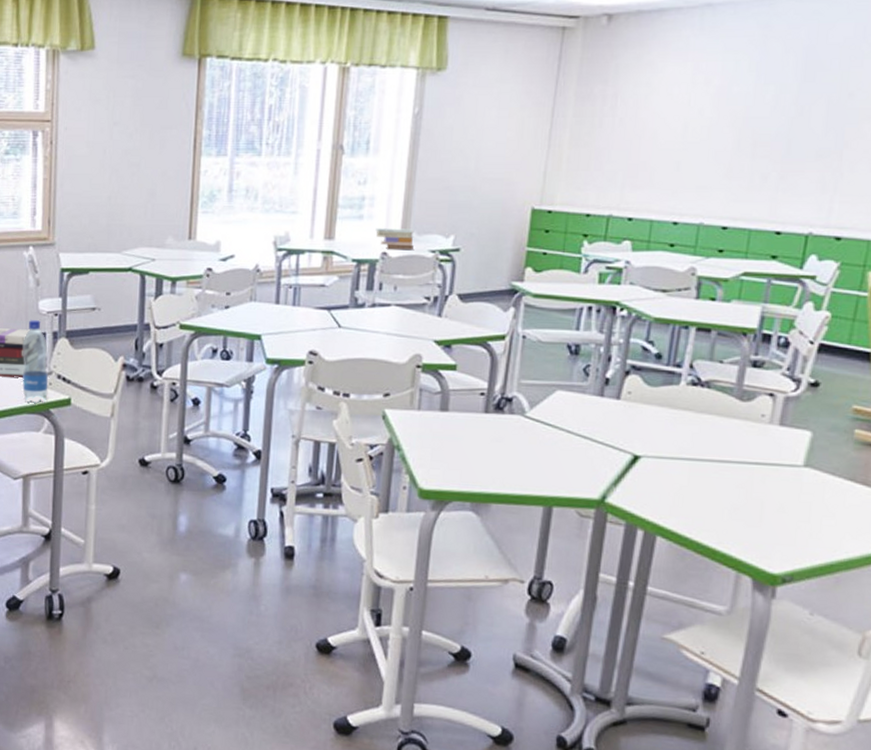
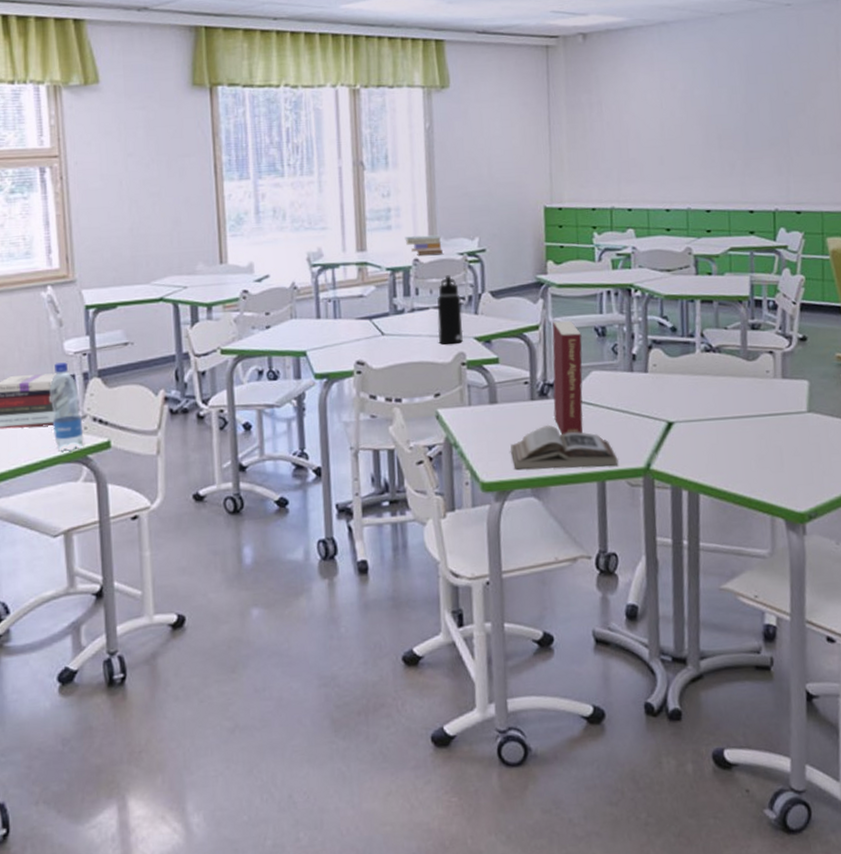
water bottle: none [396,273,427,346] -> present [437,275,463,346]
book: none [455,441,571,492] -> present [510,425,619,470]
book: none [507,333,552,455] -> present [552,320,584,435]

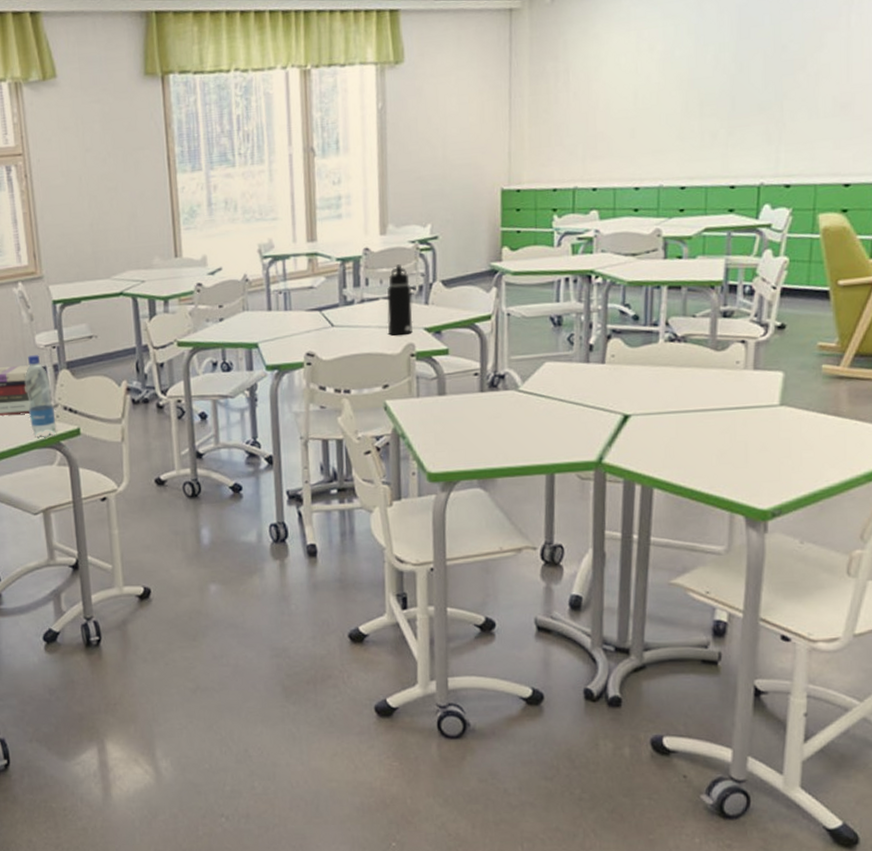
books: present [404,234,443,255] -> none [355,222,394,244]
book: present [510,425,619,470] -> none [458,417,569,461]
book: present [552,320,584,435] -> none [503,309,536,427]

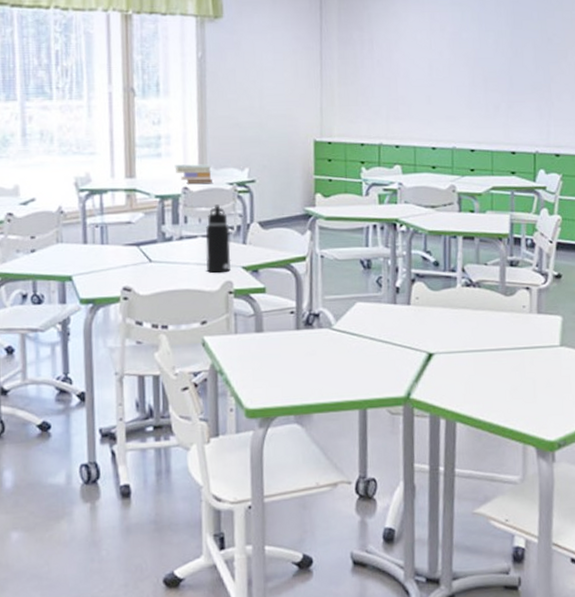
books: none [355,222,394,244] -> present [174,164,212,184]

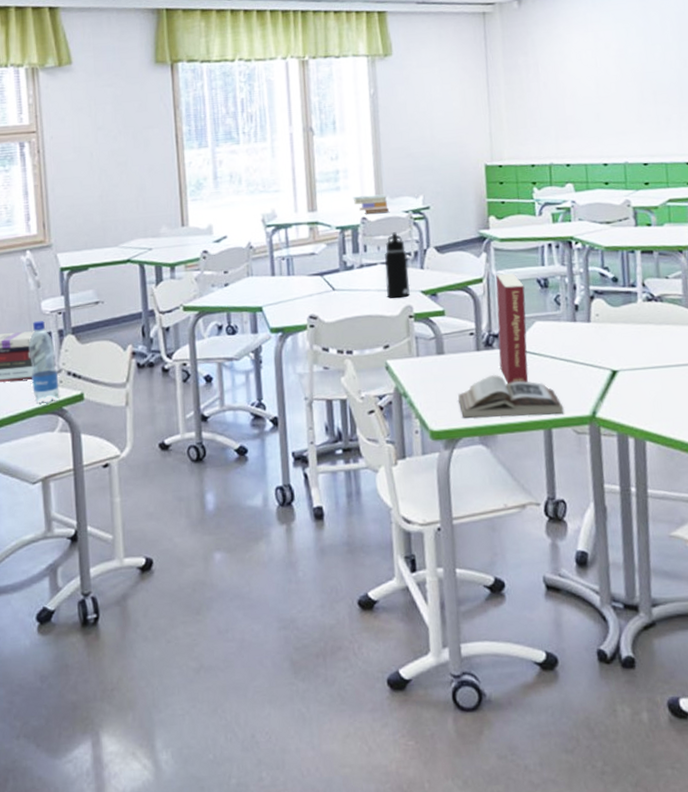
book: none [275,354,380,397] -> present [458,375,564,418]
book: none [318,252,348,364] -> present [496,273,529,384]

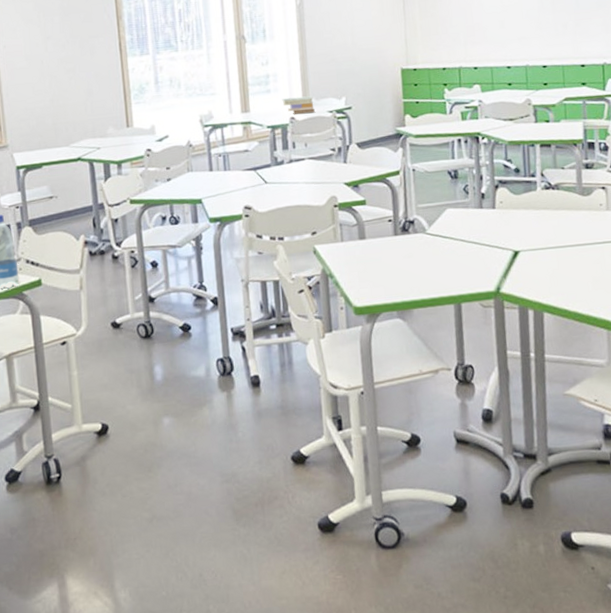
water bottle: present [385,232,410,299] -> none [311,130,335,191]
book: present [458,375,564,418] -> none [378,257,472,295]
book: present [496,273,529,384] -> none [411,166,441,264]

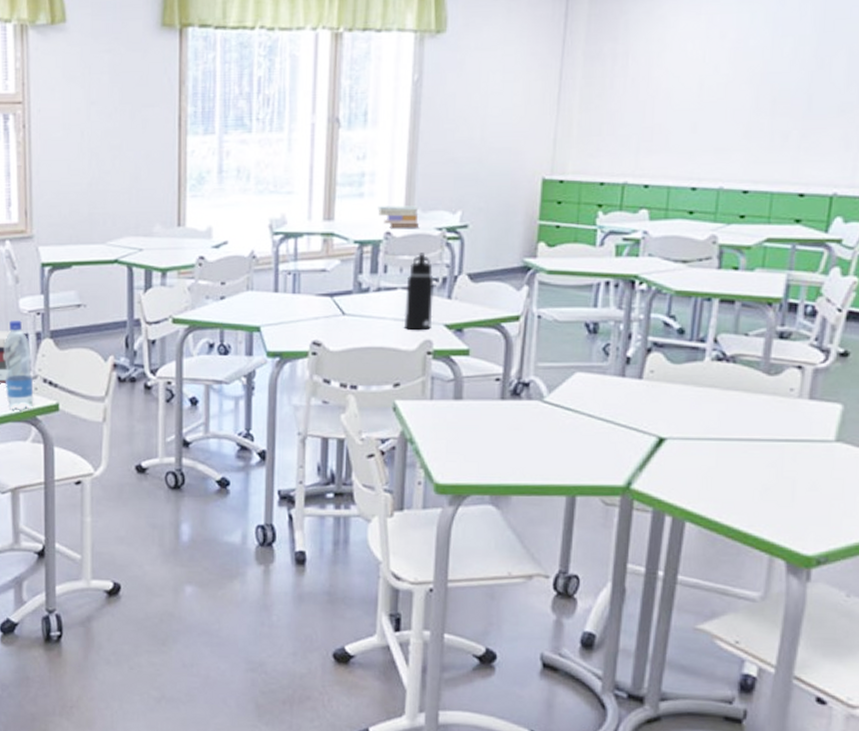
water bottle: none [311,130,335,191] -> present [404,252,435,331]

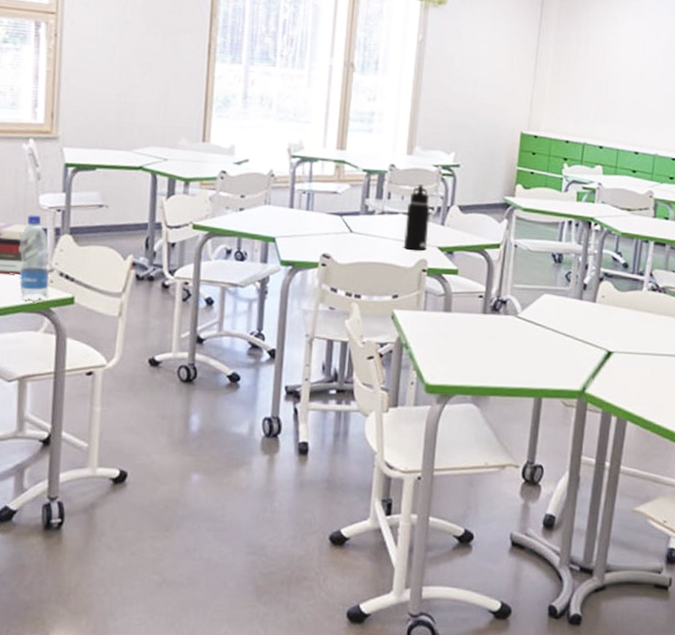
books: present [377,205,419,229] -> none [384,142,420,164]

